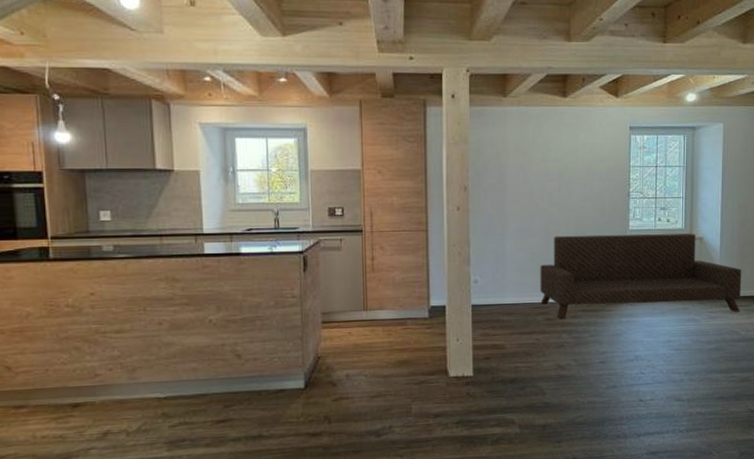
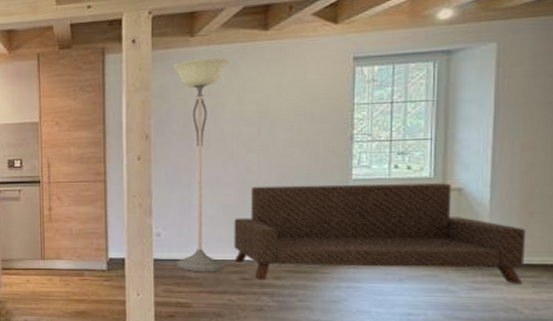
floor lamp: none [487,118,535,316] -> present [172,58,229,273]

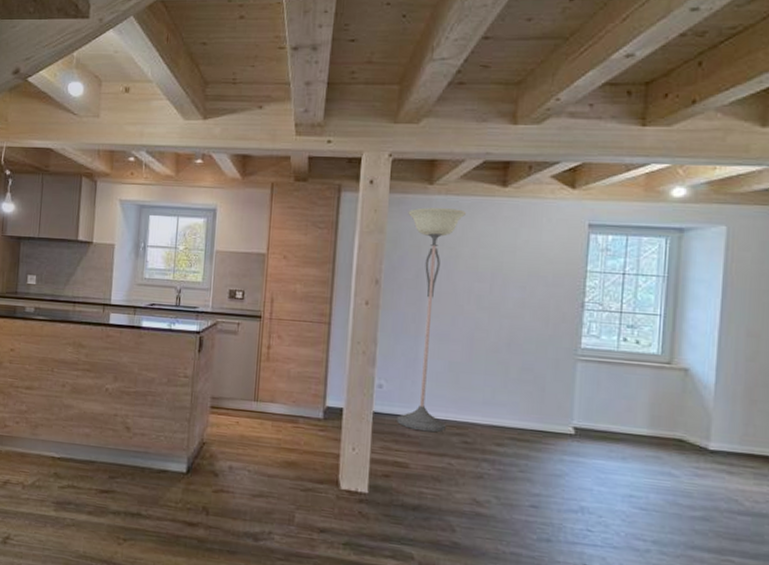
sofa: present [234,182,527,284] -> none [457,345,749,475]

